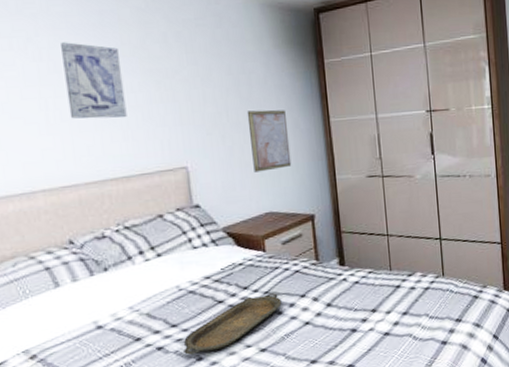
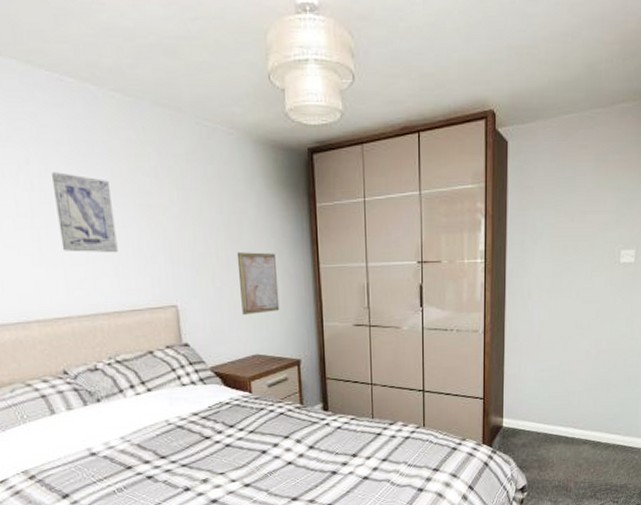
serving tray: present [184,293,282,355] -> none [172,433,266,485]

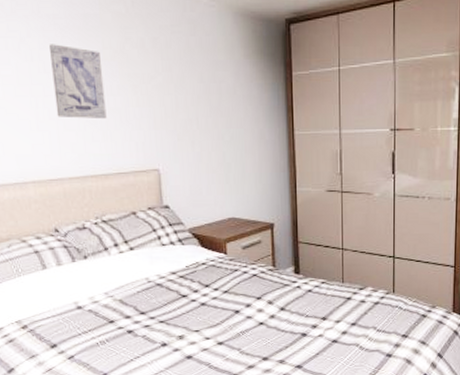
wall art: present [236,252,280,315] -> none [215,119,255,179]

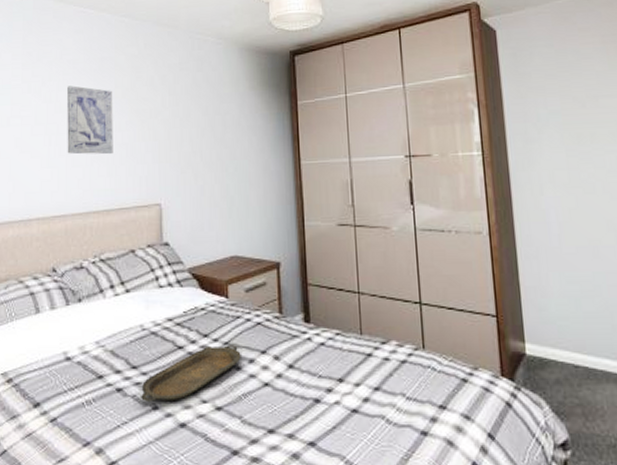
serving tray: none [150,293,239,340] -> present [141,345,241,402]

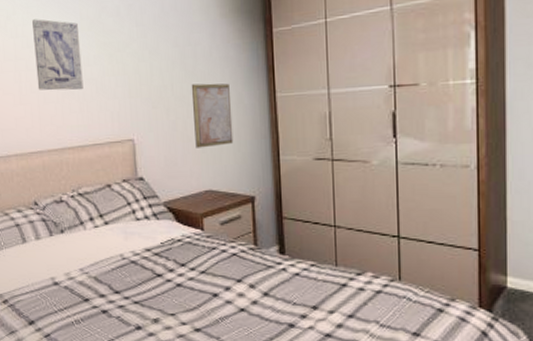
serving tray: present [141,345,241,402] -> none [125,274,218,323]
wall art: none [219,150,260,213] -> present [191,83,234,148]

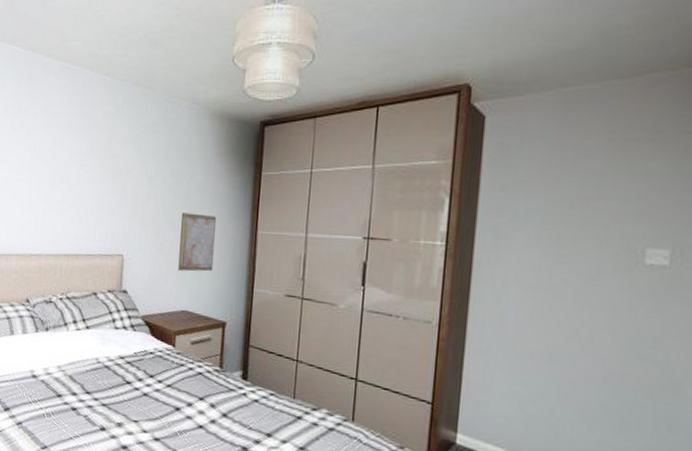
wall art: present [32,19,84,91] -> none [45,138,89,205]

